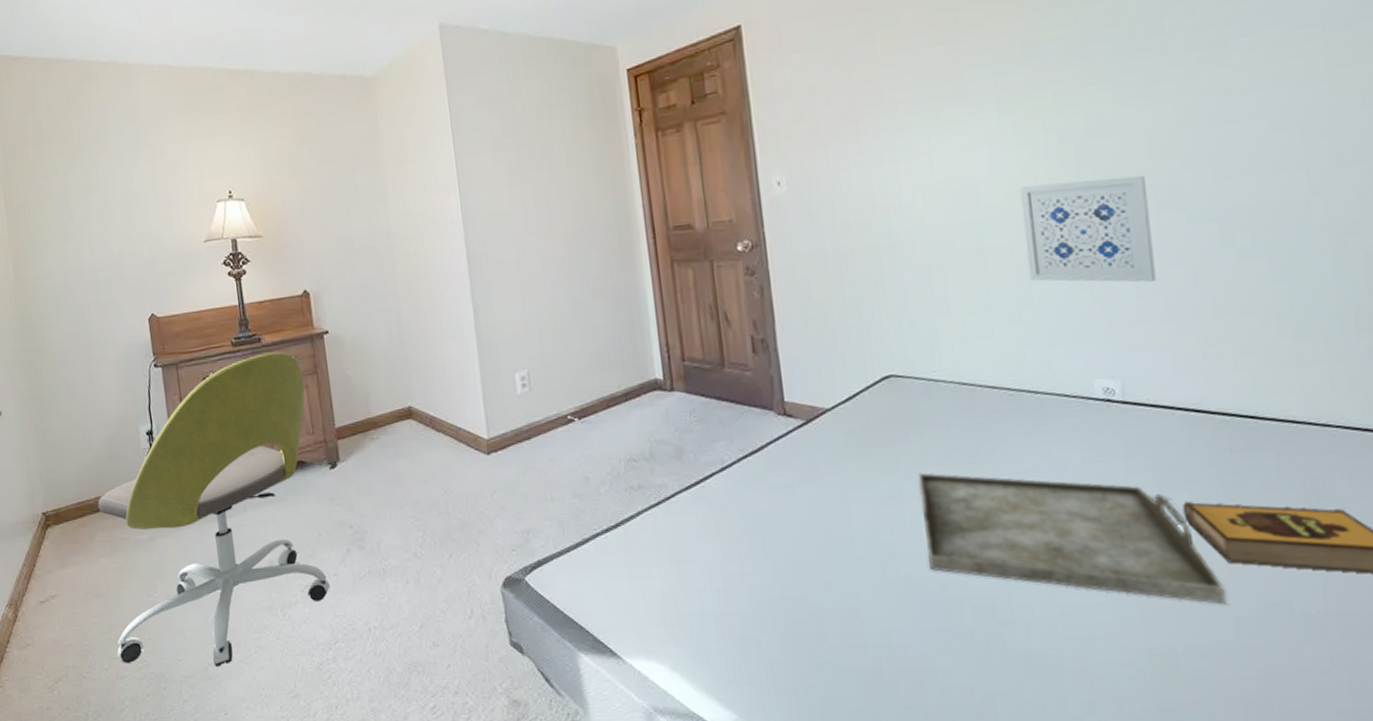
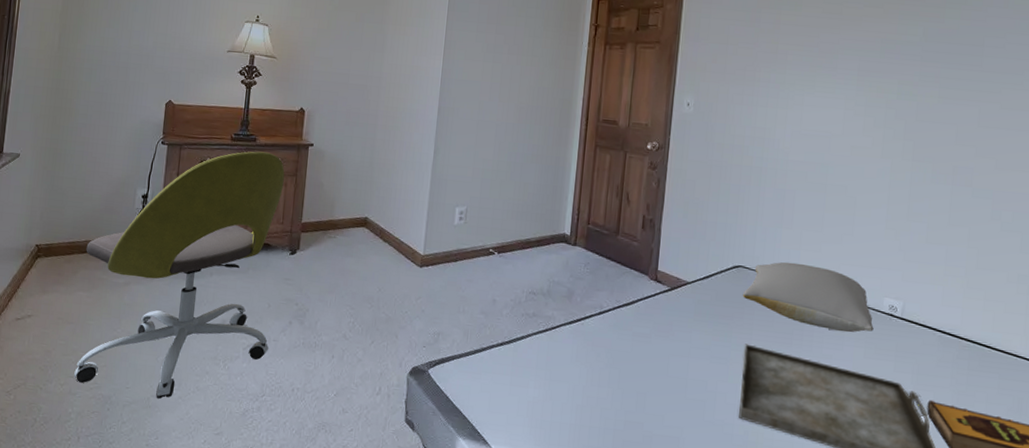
pillow: none [901,356,1088,435] -> present [742,261,874,333]
wall art: present [1019,175,1156,283] -> none [854,145,949,234]

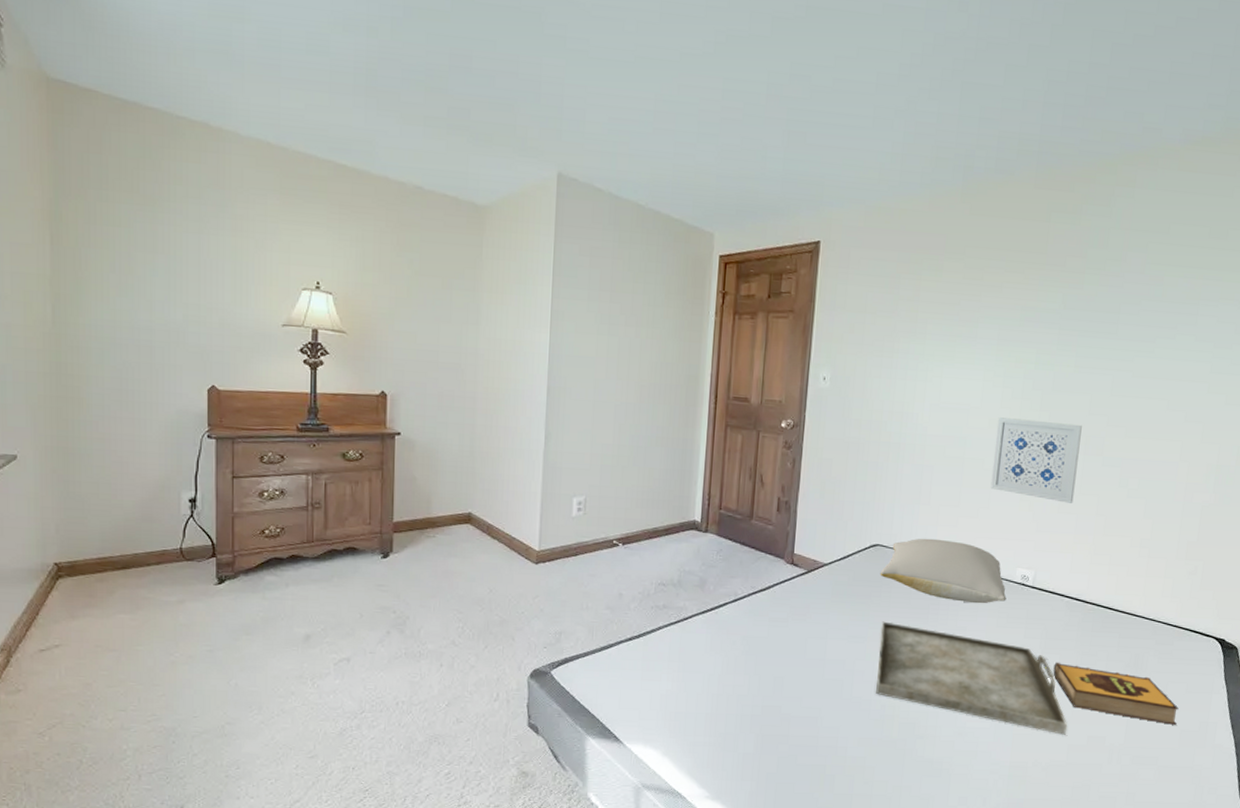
office chair: present [74,151,285,399] -> none [122,443,368,725]
wall art: none [854,145,949,234] -> present [990,417,1082,503]

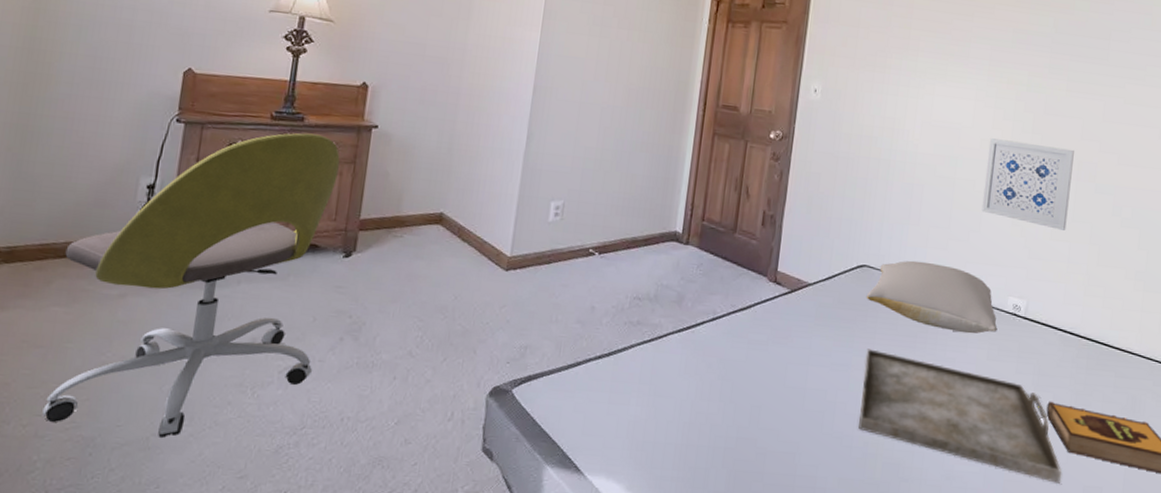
office chair: none [122,443,368,725] -> present [42,133,340,438]

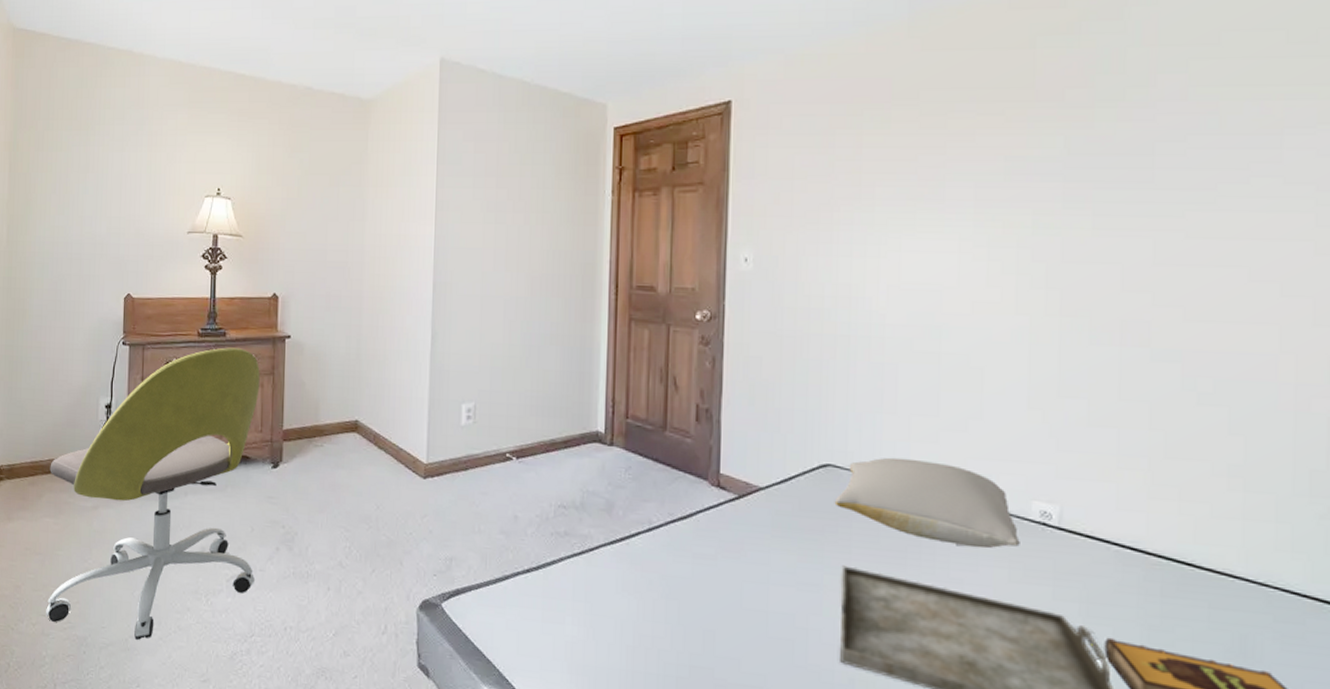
wall art: present [981,138,1074,230] -> none [982,299,1113,413]

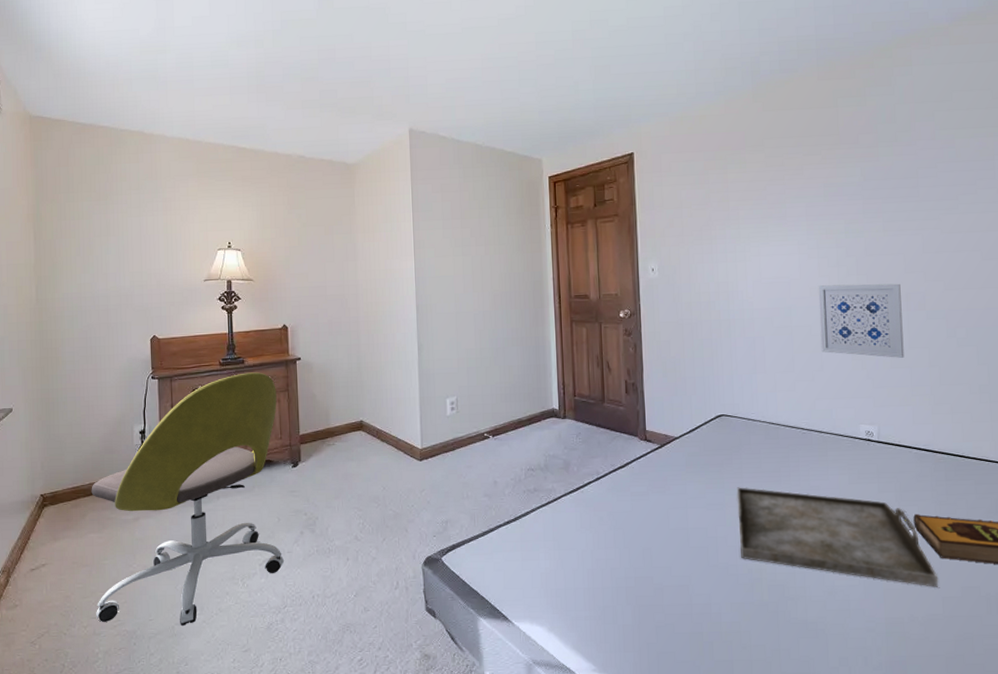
pillow: present [834,457,1020,549] -> none [728,404,854,463]
wall art: none [982,299,1113,413] -> present [818,283,904,358]

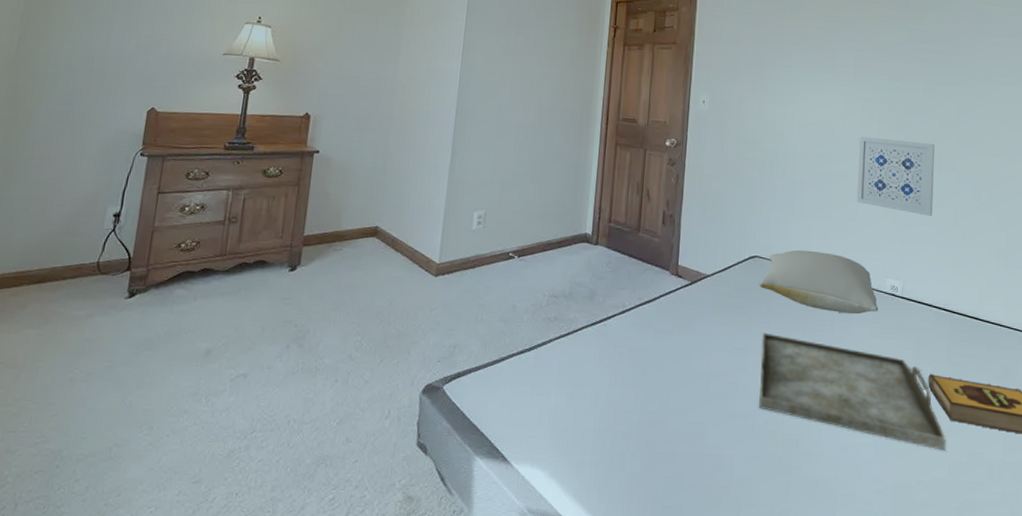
office chair: present [91,372,284,626] -> none [14,160,286,447]
pillow: none [728,404,854,463] -> present [759,249,878,315]

